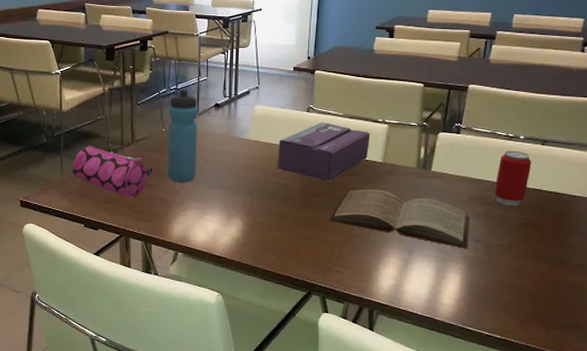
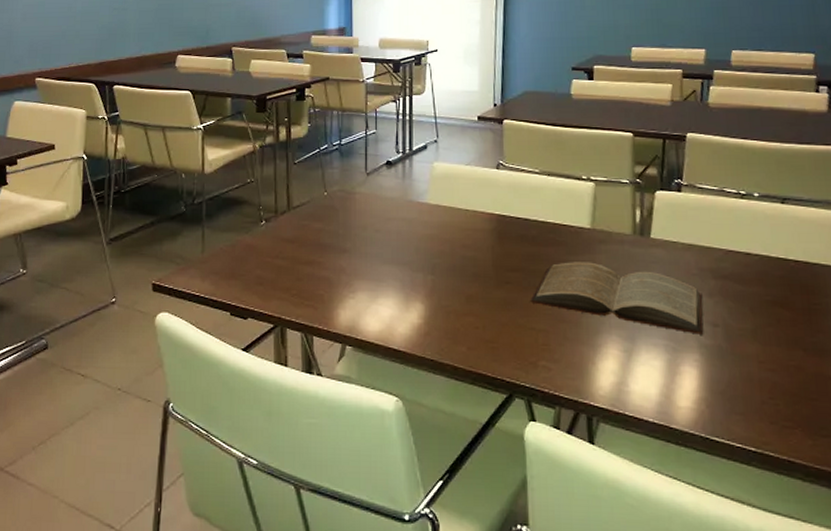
pencil case: present [72,146,153,198] -> none [215,215,314,278]
water bottle: present [167,89,198,182] -> none [331,144,366,257]
tissue box: present [277,121,370,182] -> none [463,180,574,253]
beverage can: present [494,150,532,206] -> none [729,211,772,279]

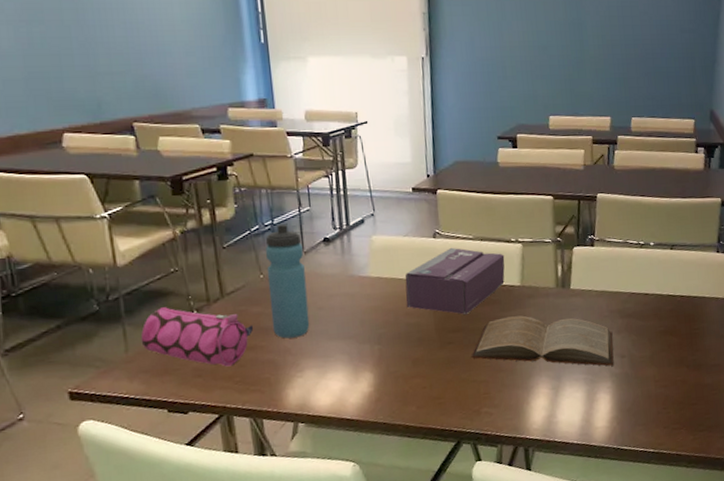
pencil case: none [215,215,314,278] -> present [140,307,254,367]
water bottle: none [331,144,366,257] -> present [265,223,310,339]
tissue box: none [463,180,574,253] -> present [404,247,505,315]

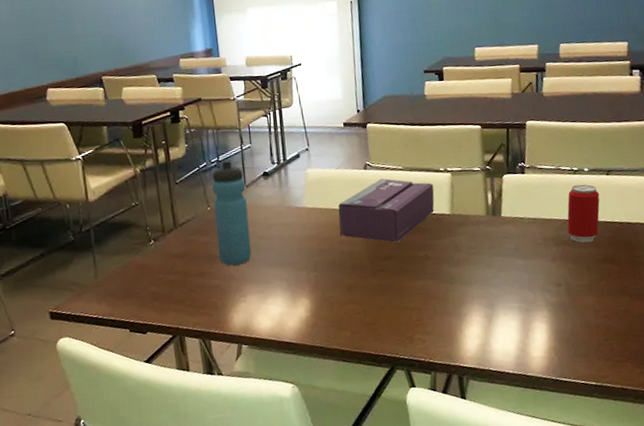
pencil case: present [140,307,254,367] -> none [107,237,202,292]
book: present [471,315,614,366] -> none [403,243,550,295]
beverage can: none [632,258,664,315] -> present [567,184,600,243]

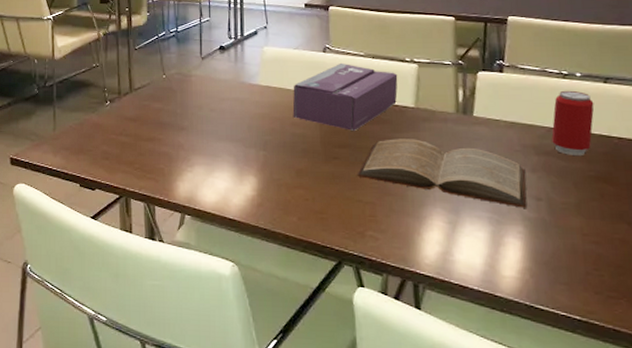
water bottle: present [211,160,252,266] -> none [168,31,202,135]
book: none [403,243,550,295] -> present [357,139,527,208]

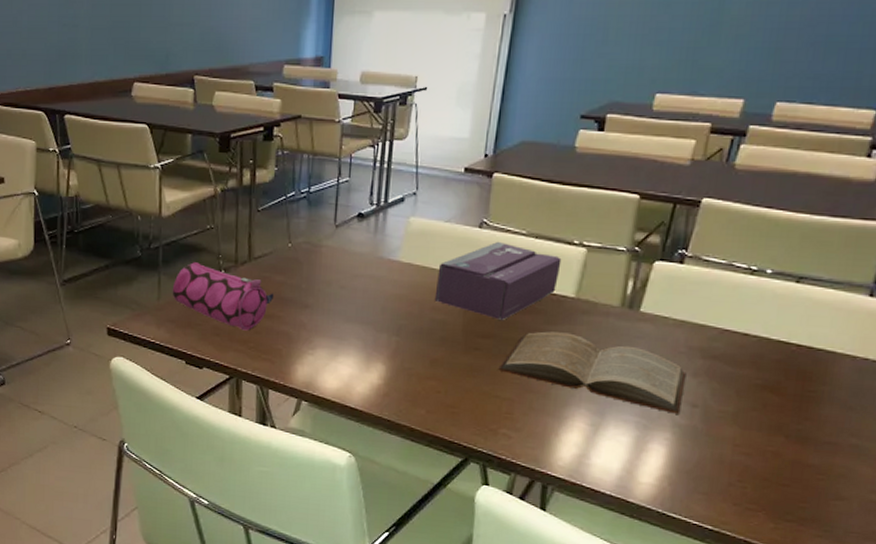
pencil case: none [65,96,154,154] -> present [172,262,275,331]
beverage can: present [551,90,594,155] -> none [722,288,780,362]

